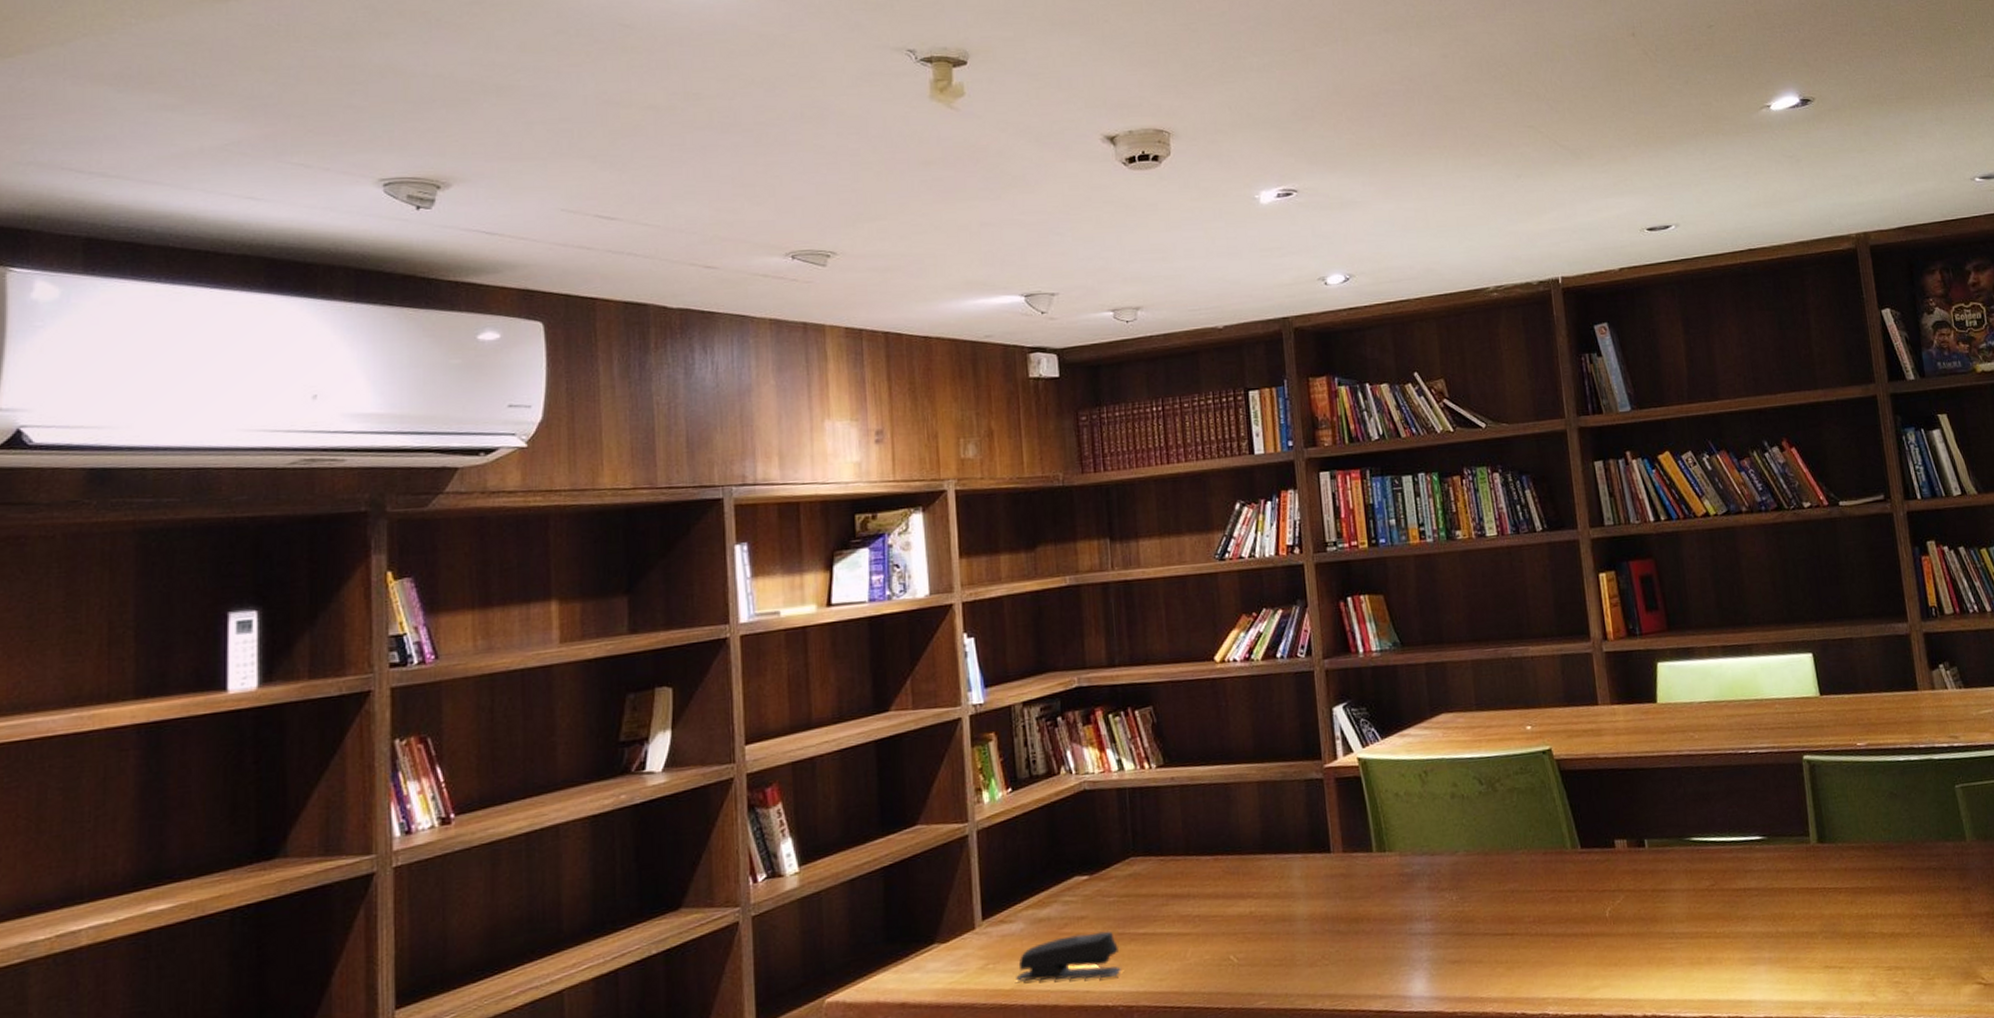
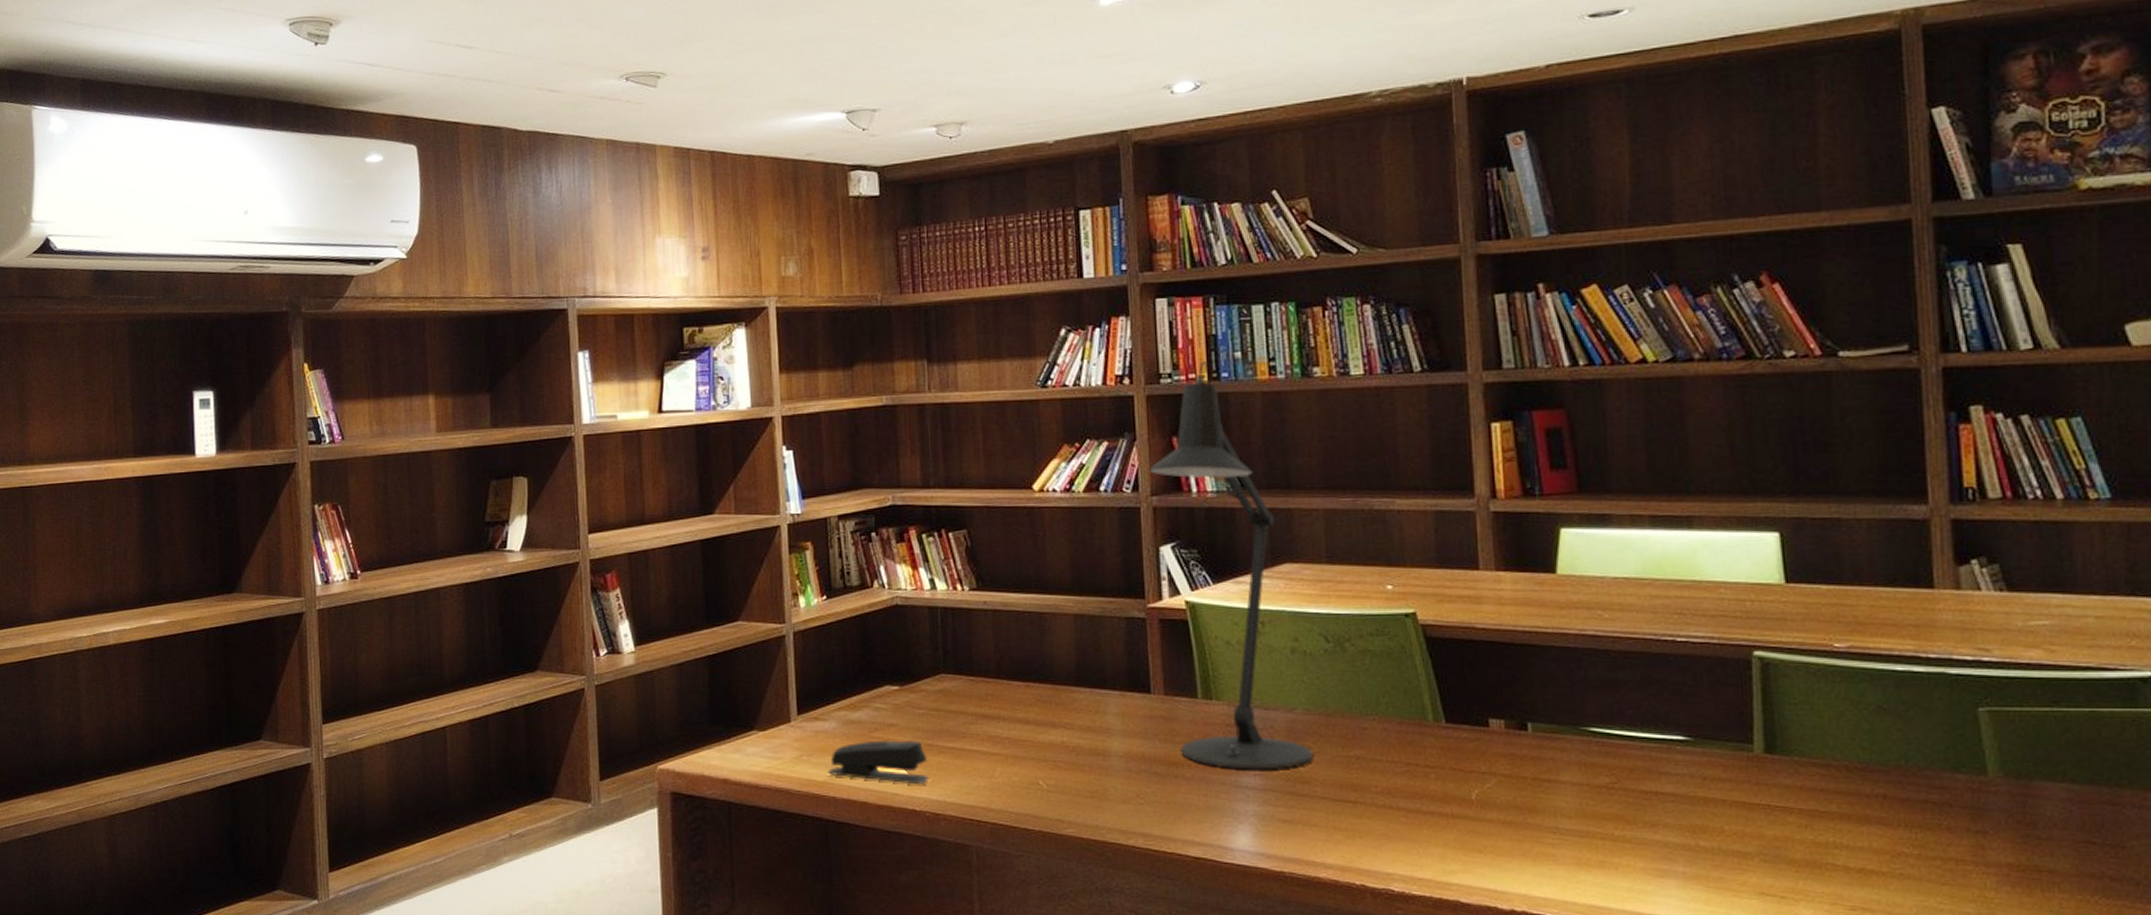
desk lamp: none [1319,528,1475,918] -> present [1148,360,1313,770]

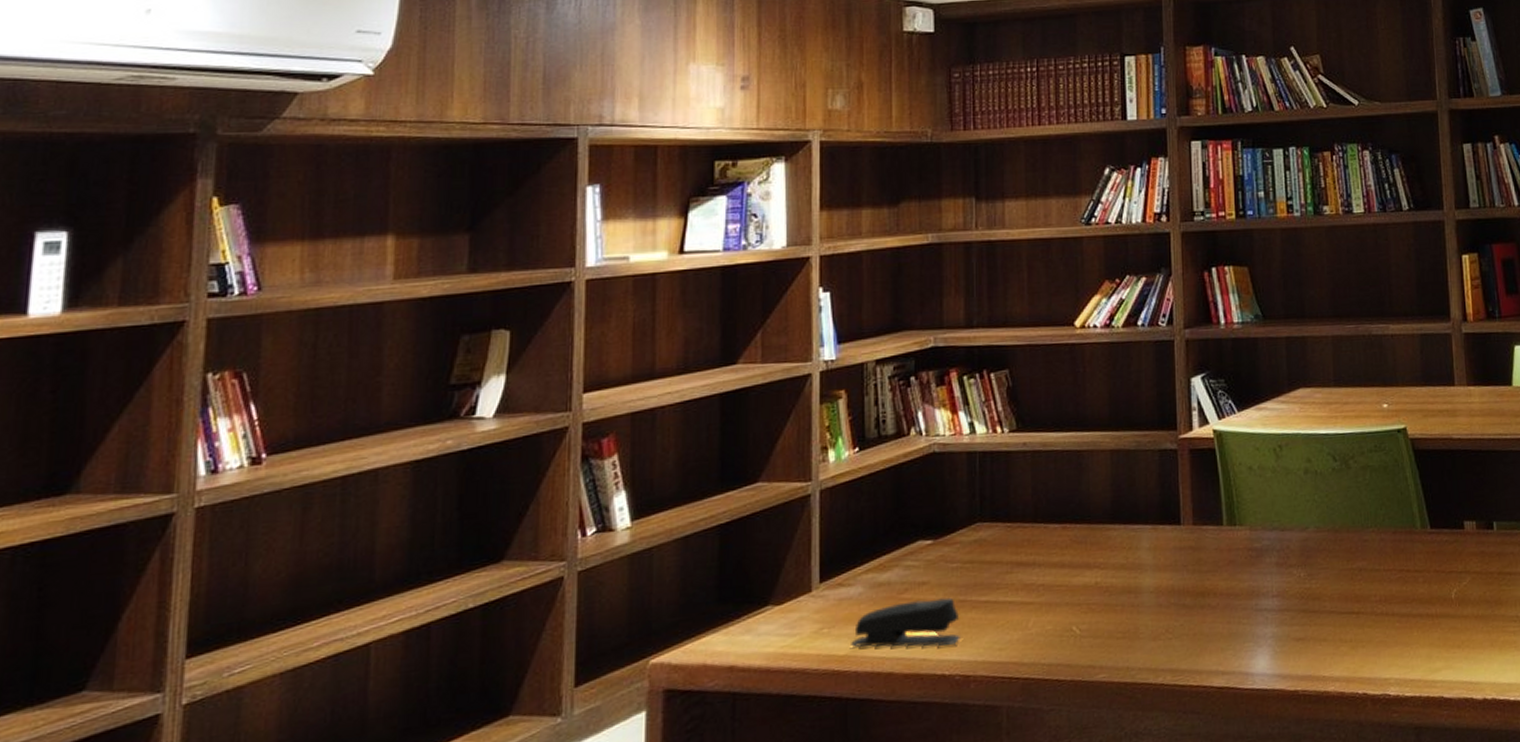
desk lamp: present [1148,360,1313,770] -> none [1182,199,1323,593]

